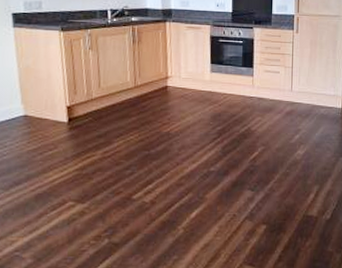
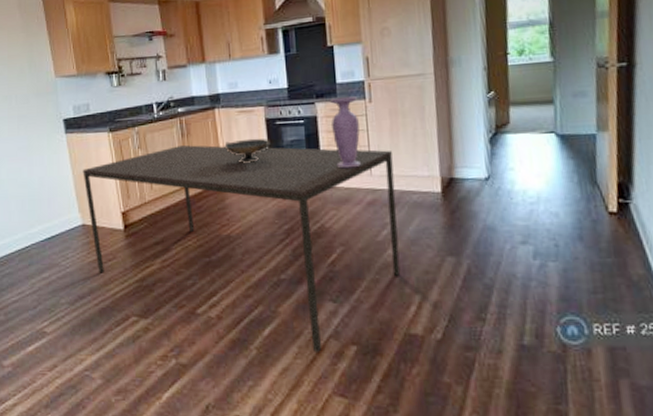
dining table: none [29,51,309,230] -> present [83,145,401,352]
decorative bowl: none [172,51,214,72] -> present [224,138,272,163]
vase: none [265,26,287,84] -> present [330,96,361,169]

